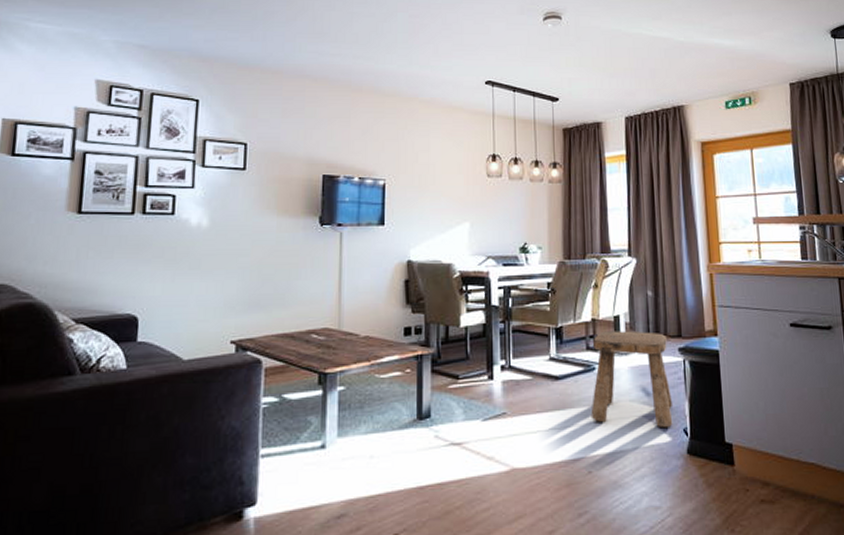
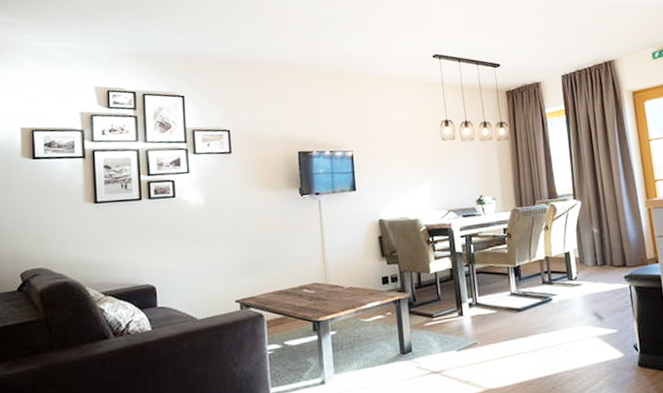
stool: present [591,331,674,428] -> none [548,264,624,346]

